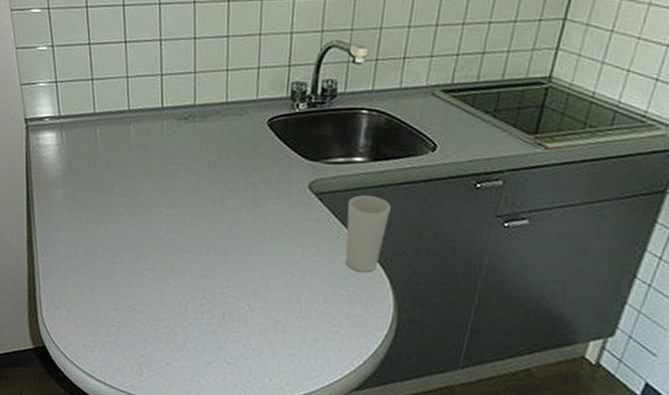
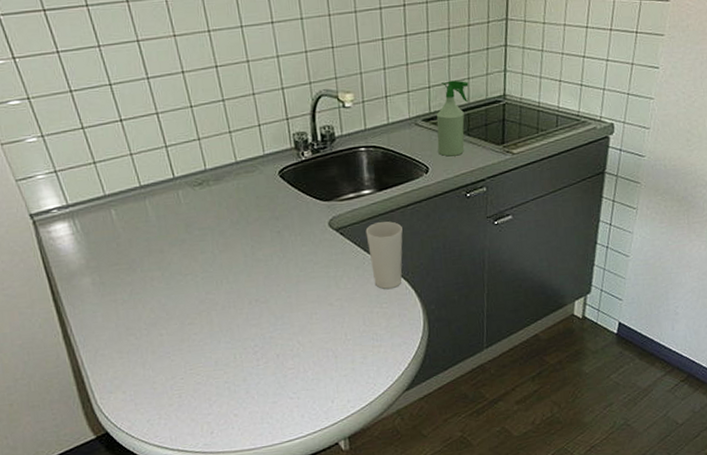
spray bottle: none [452,51,507,138] -> present [436,80,469,157]

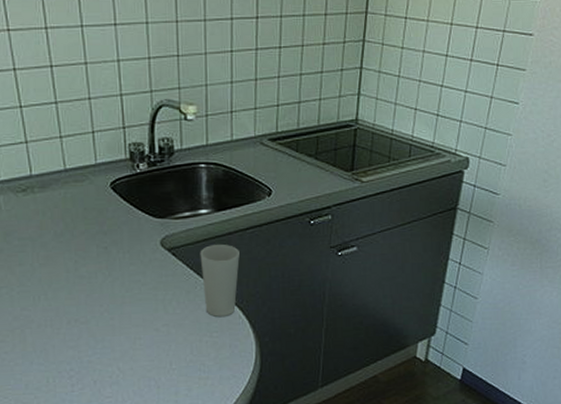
spray bottle: present [436,80,469,157] -> none [282,100,320,180]

